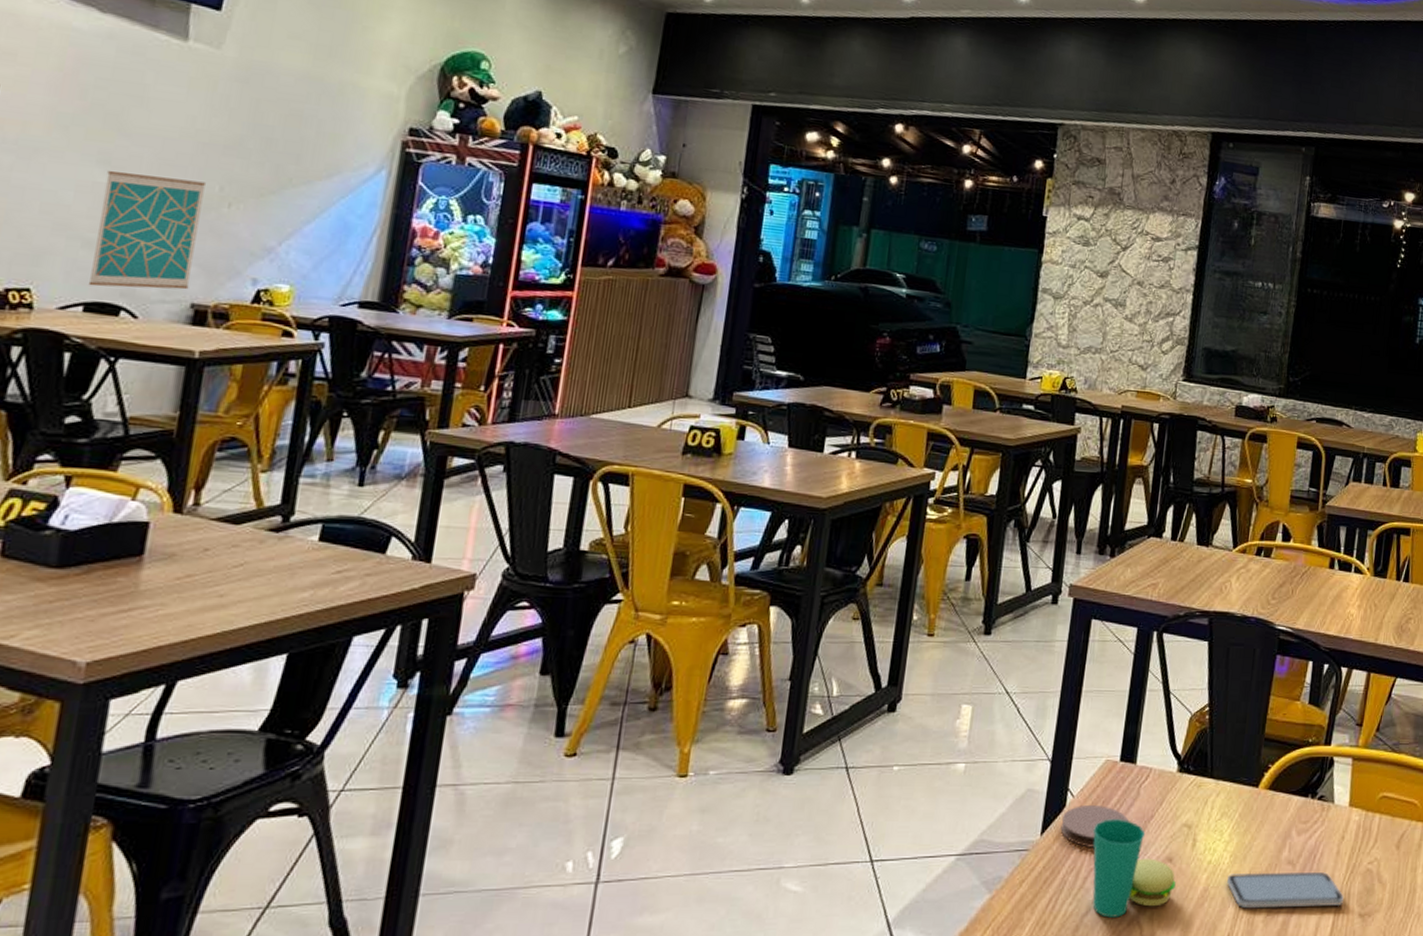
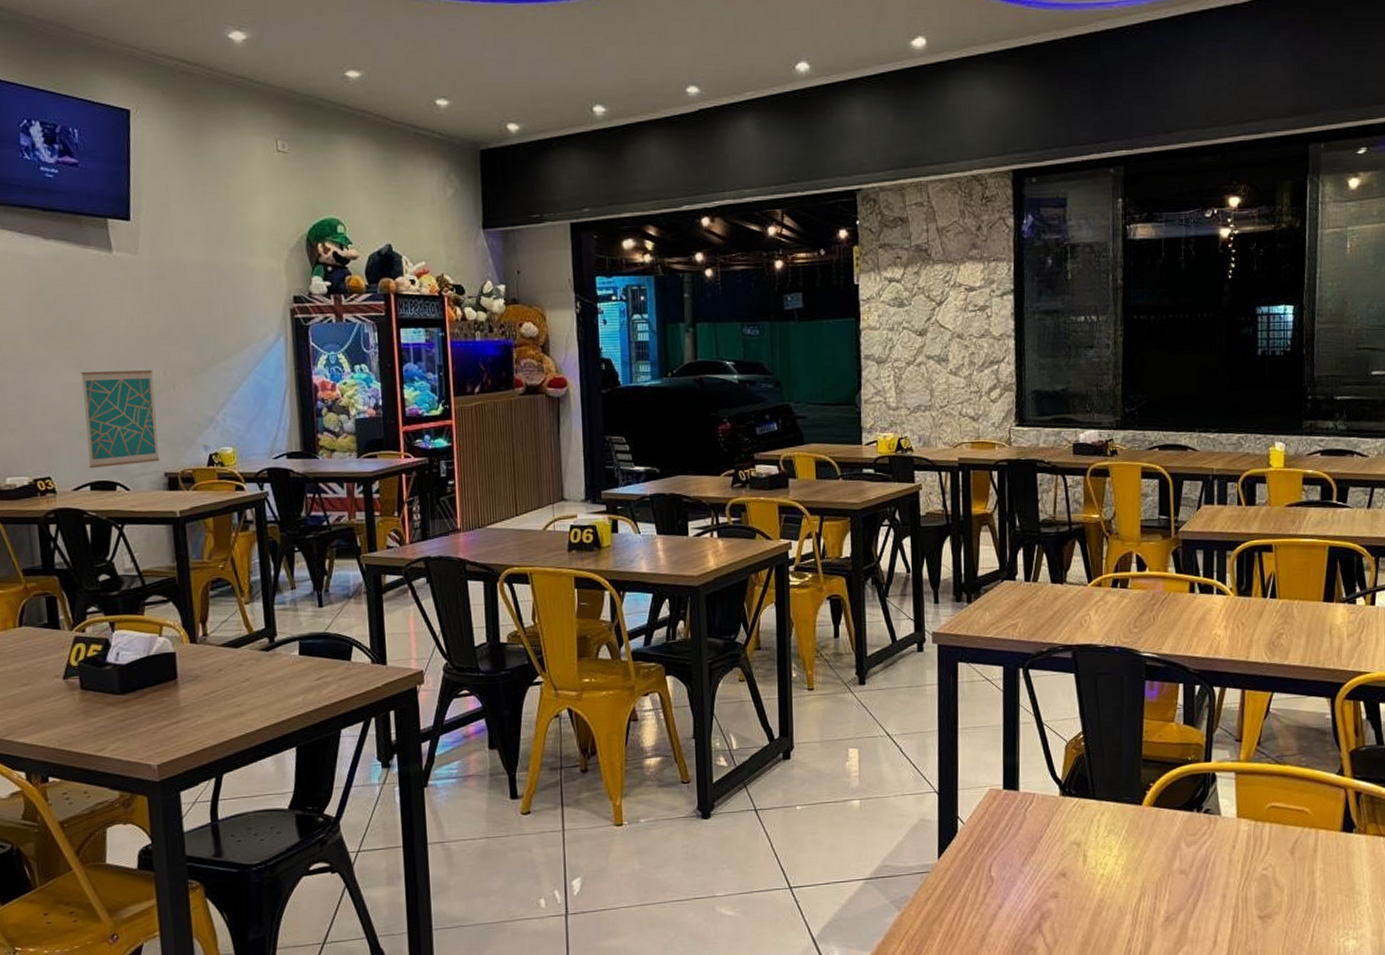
coaster: present [1060,804,1129,848] -> none [955,829,1019,868]
cup: present [1092,819,1176,918] -> none [986,841,1072,928]
smartphone: present [1227,872,1344,909] -> none [1122,880,1241,916]

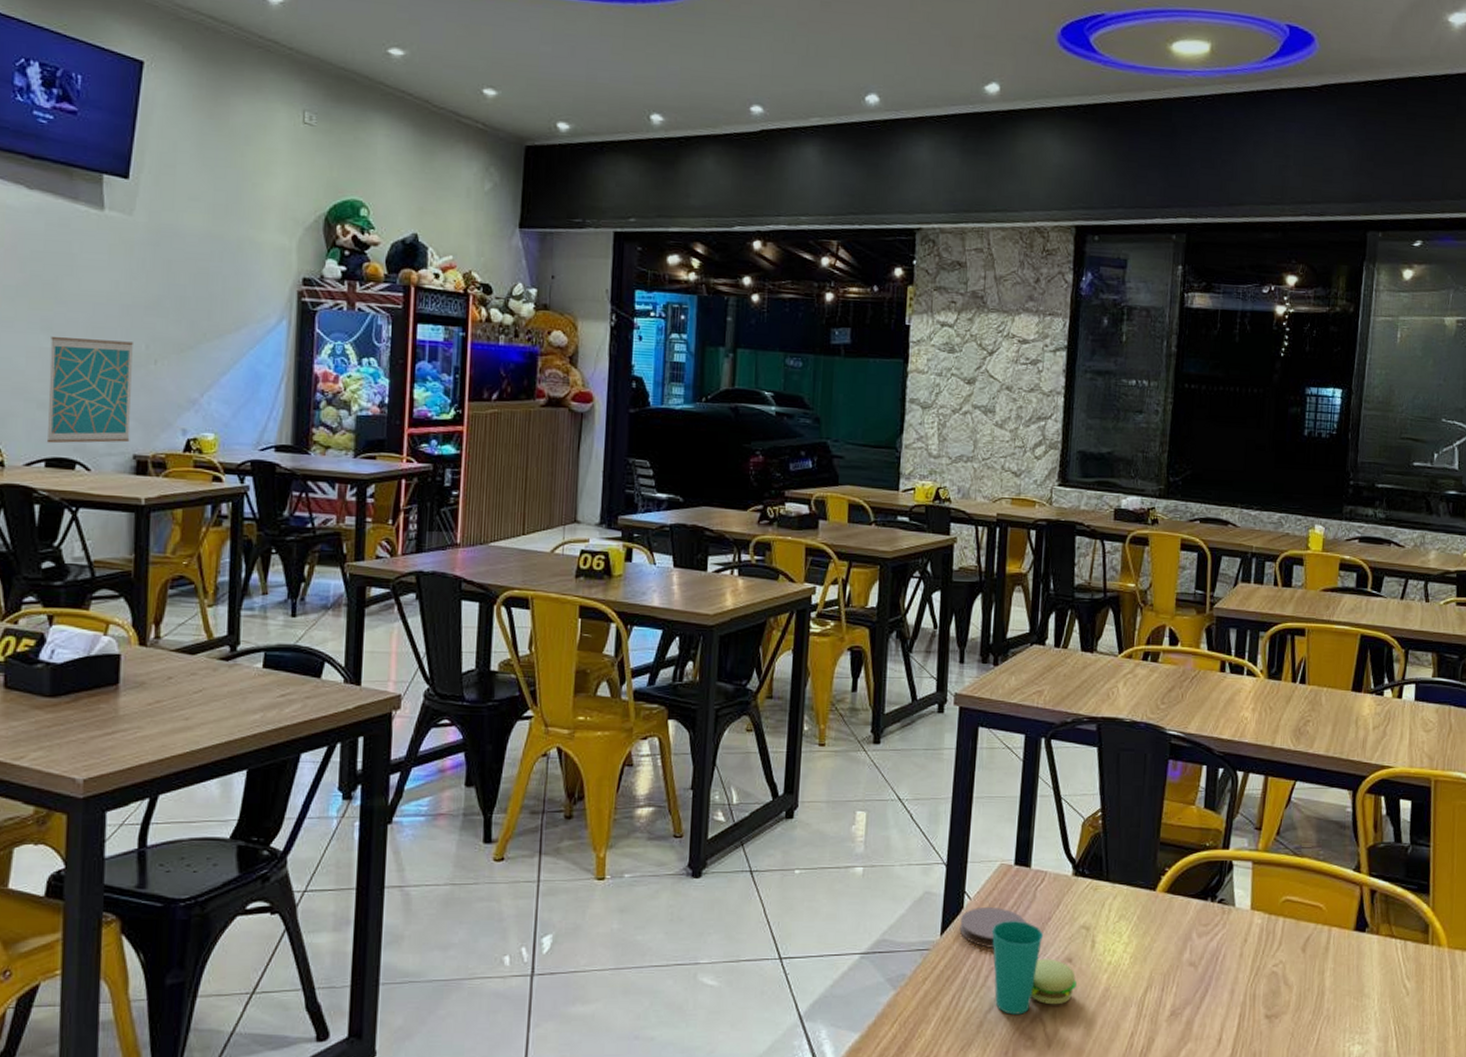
coaster: none [955,829,1019,868] -> present [959,906,1026,948]
cup: none [986,841,1072,928] -> present [991,921,1077,1015]

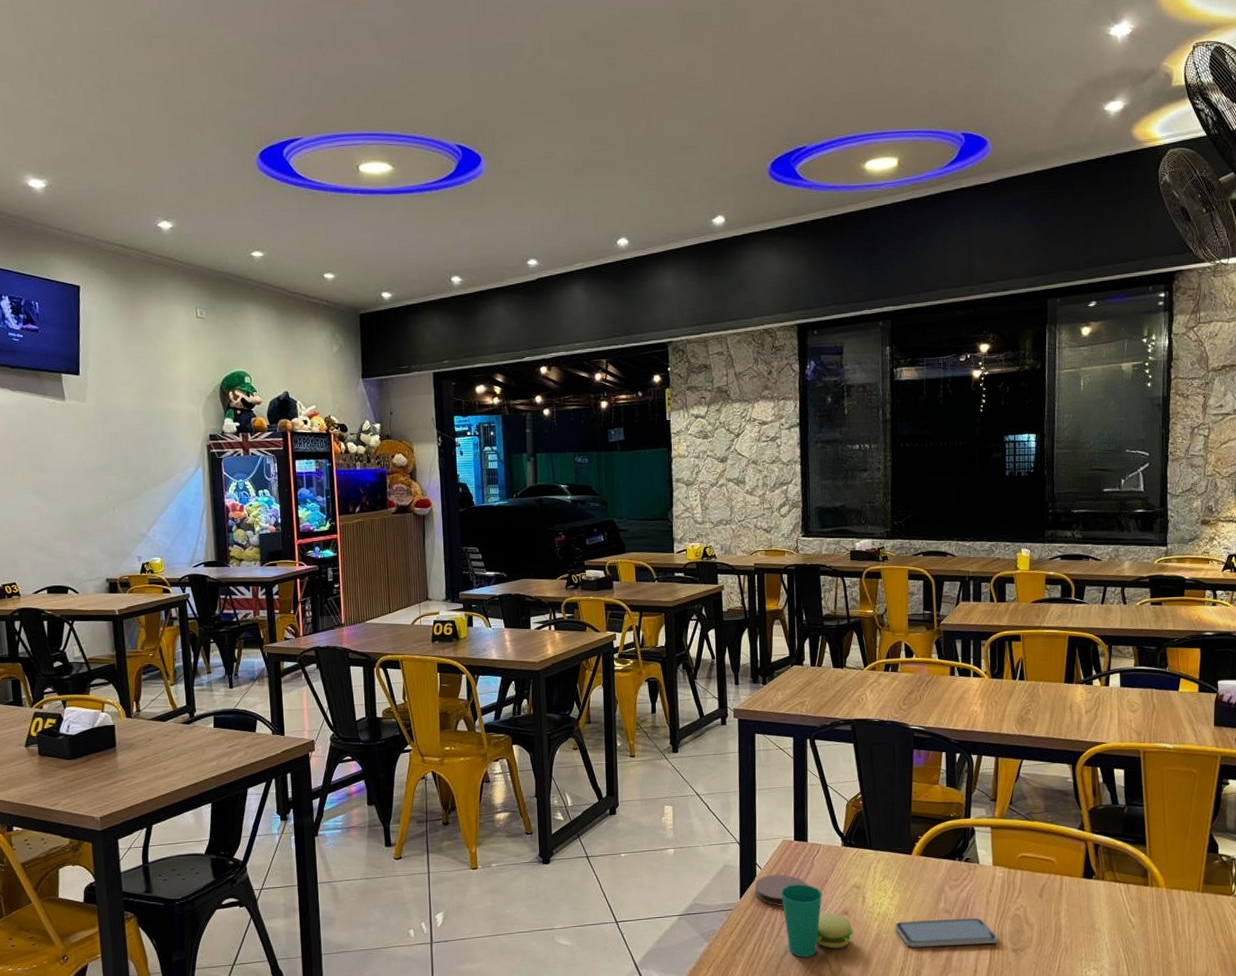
wall art: present [46,337,133,444] -> none [40,496,103,576]
smartphone: none [1128,973,1249,1009] -> present [895,918,997,948]

